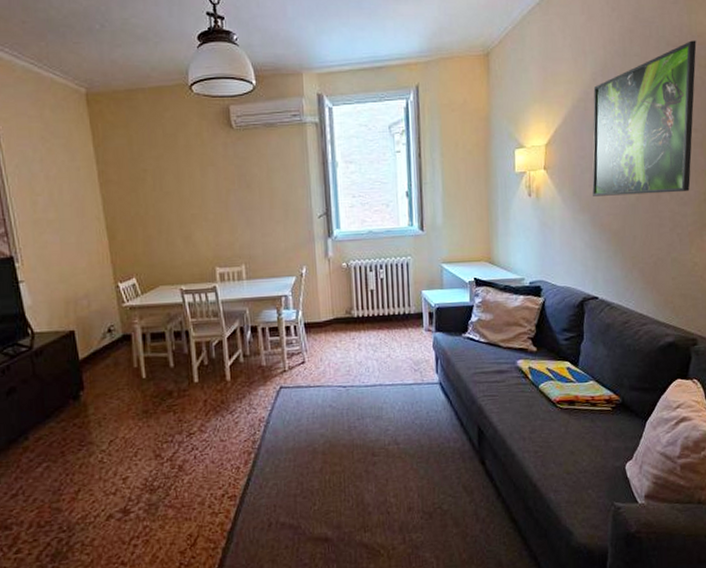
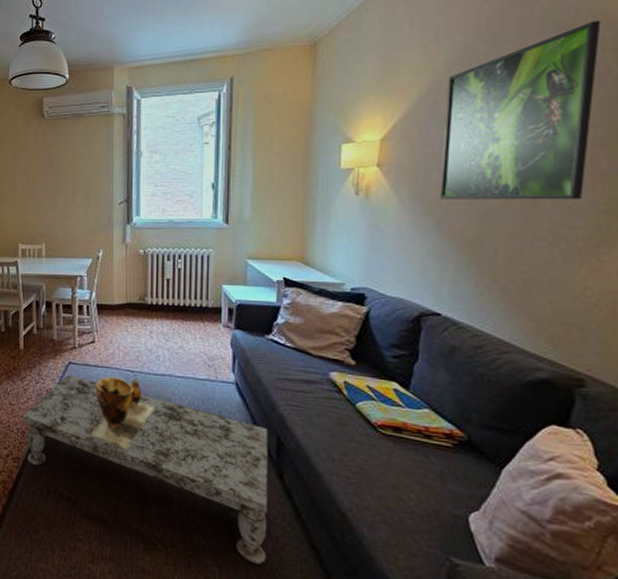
coffee table: none [235,400,476,547] -> present [22,375,268,565]
clay pot: none [309,393,368,465] -> present [91,376,154,449]

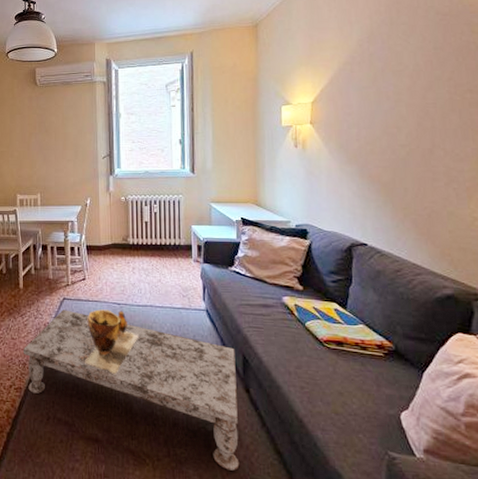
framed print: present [440,20,601,200] -> none [359,9,469,150]

